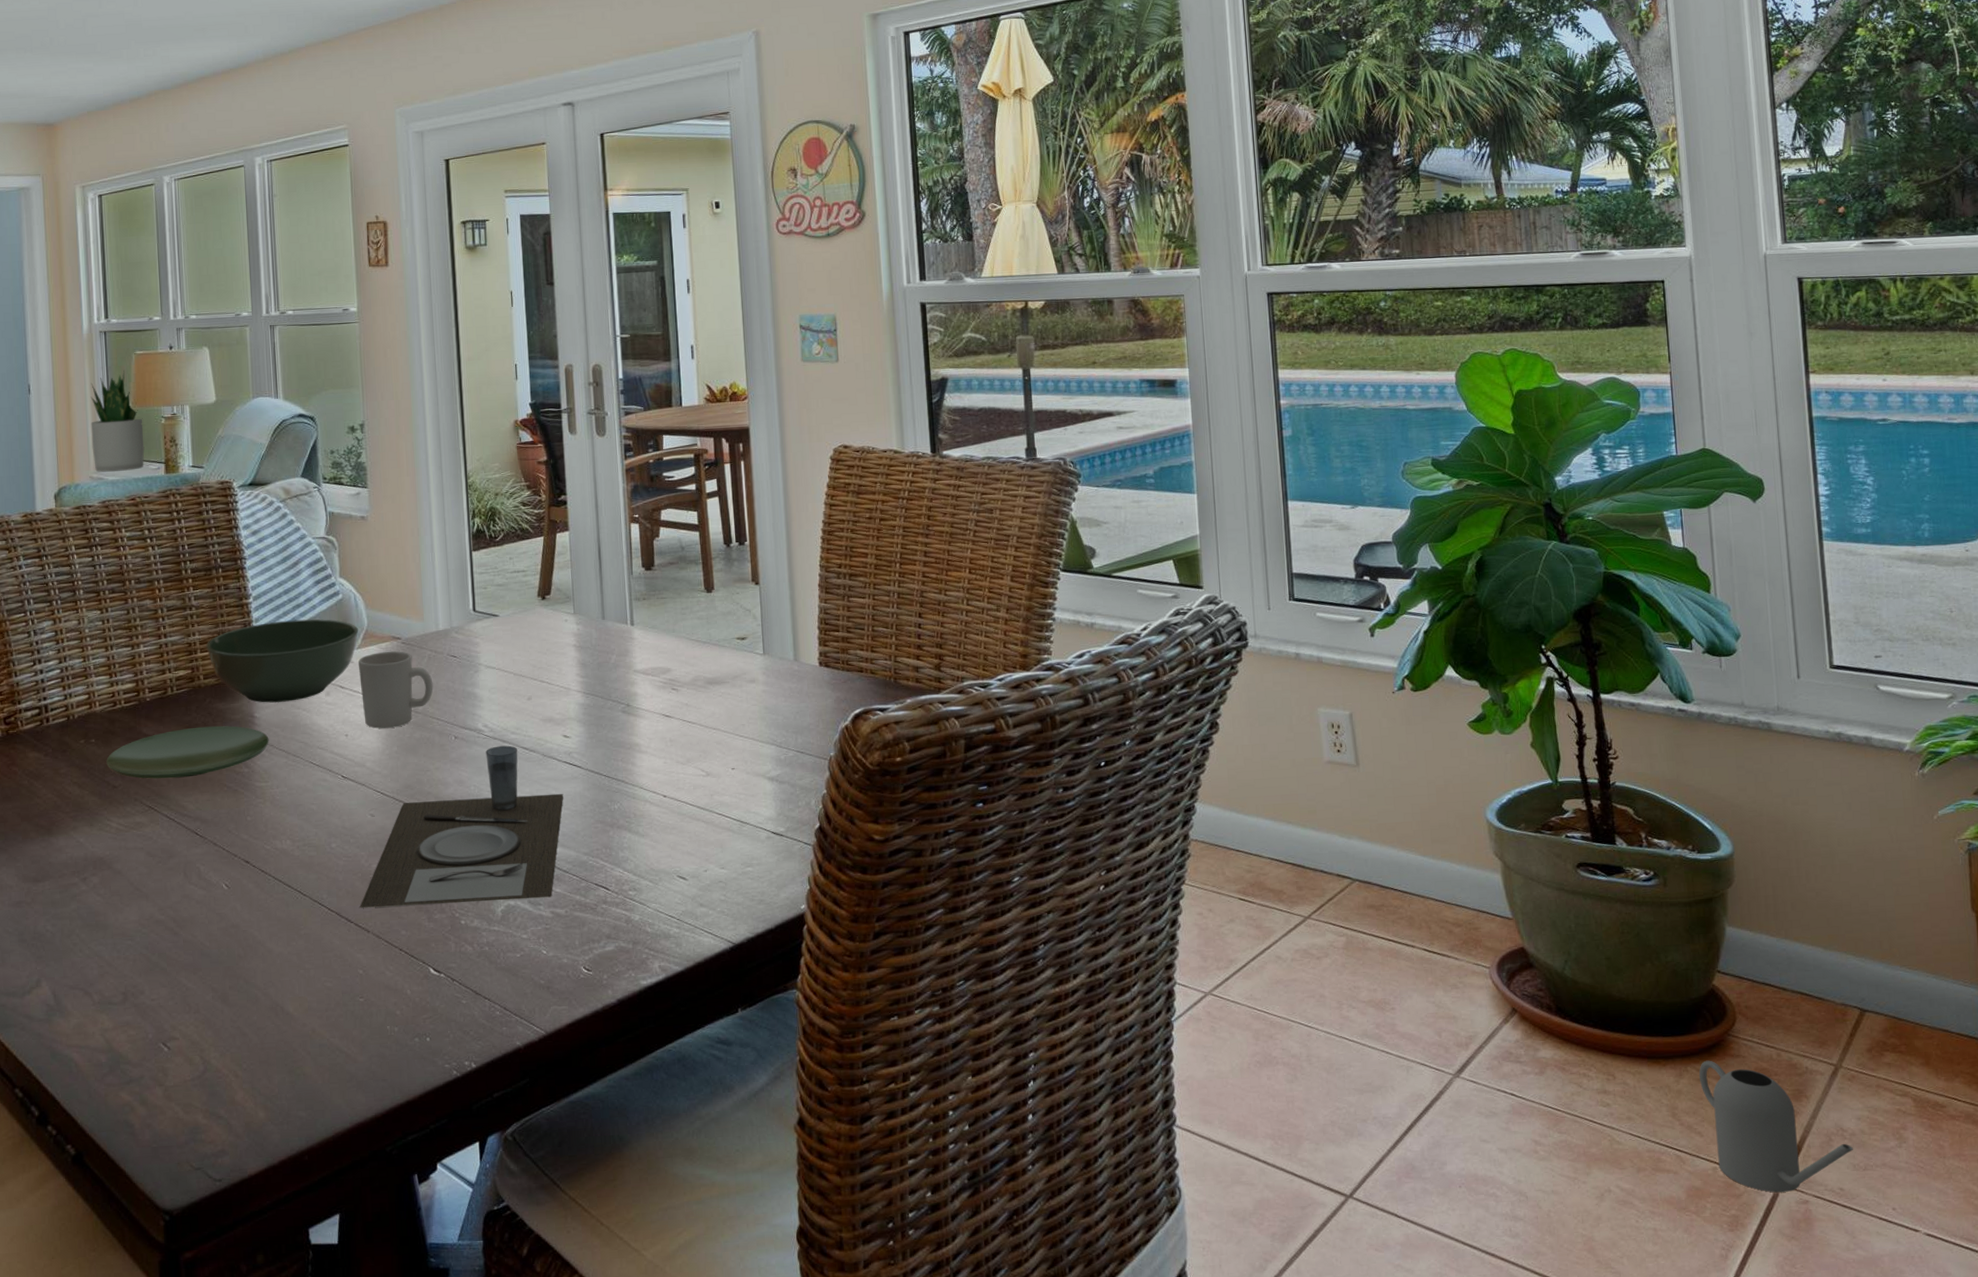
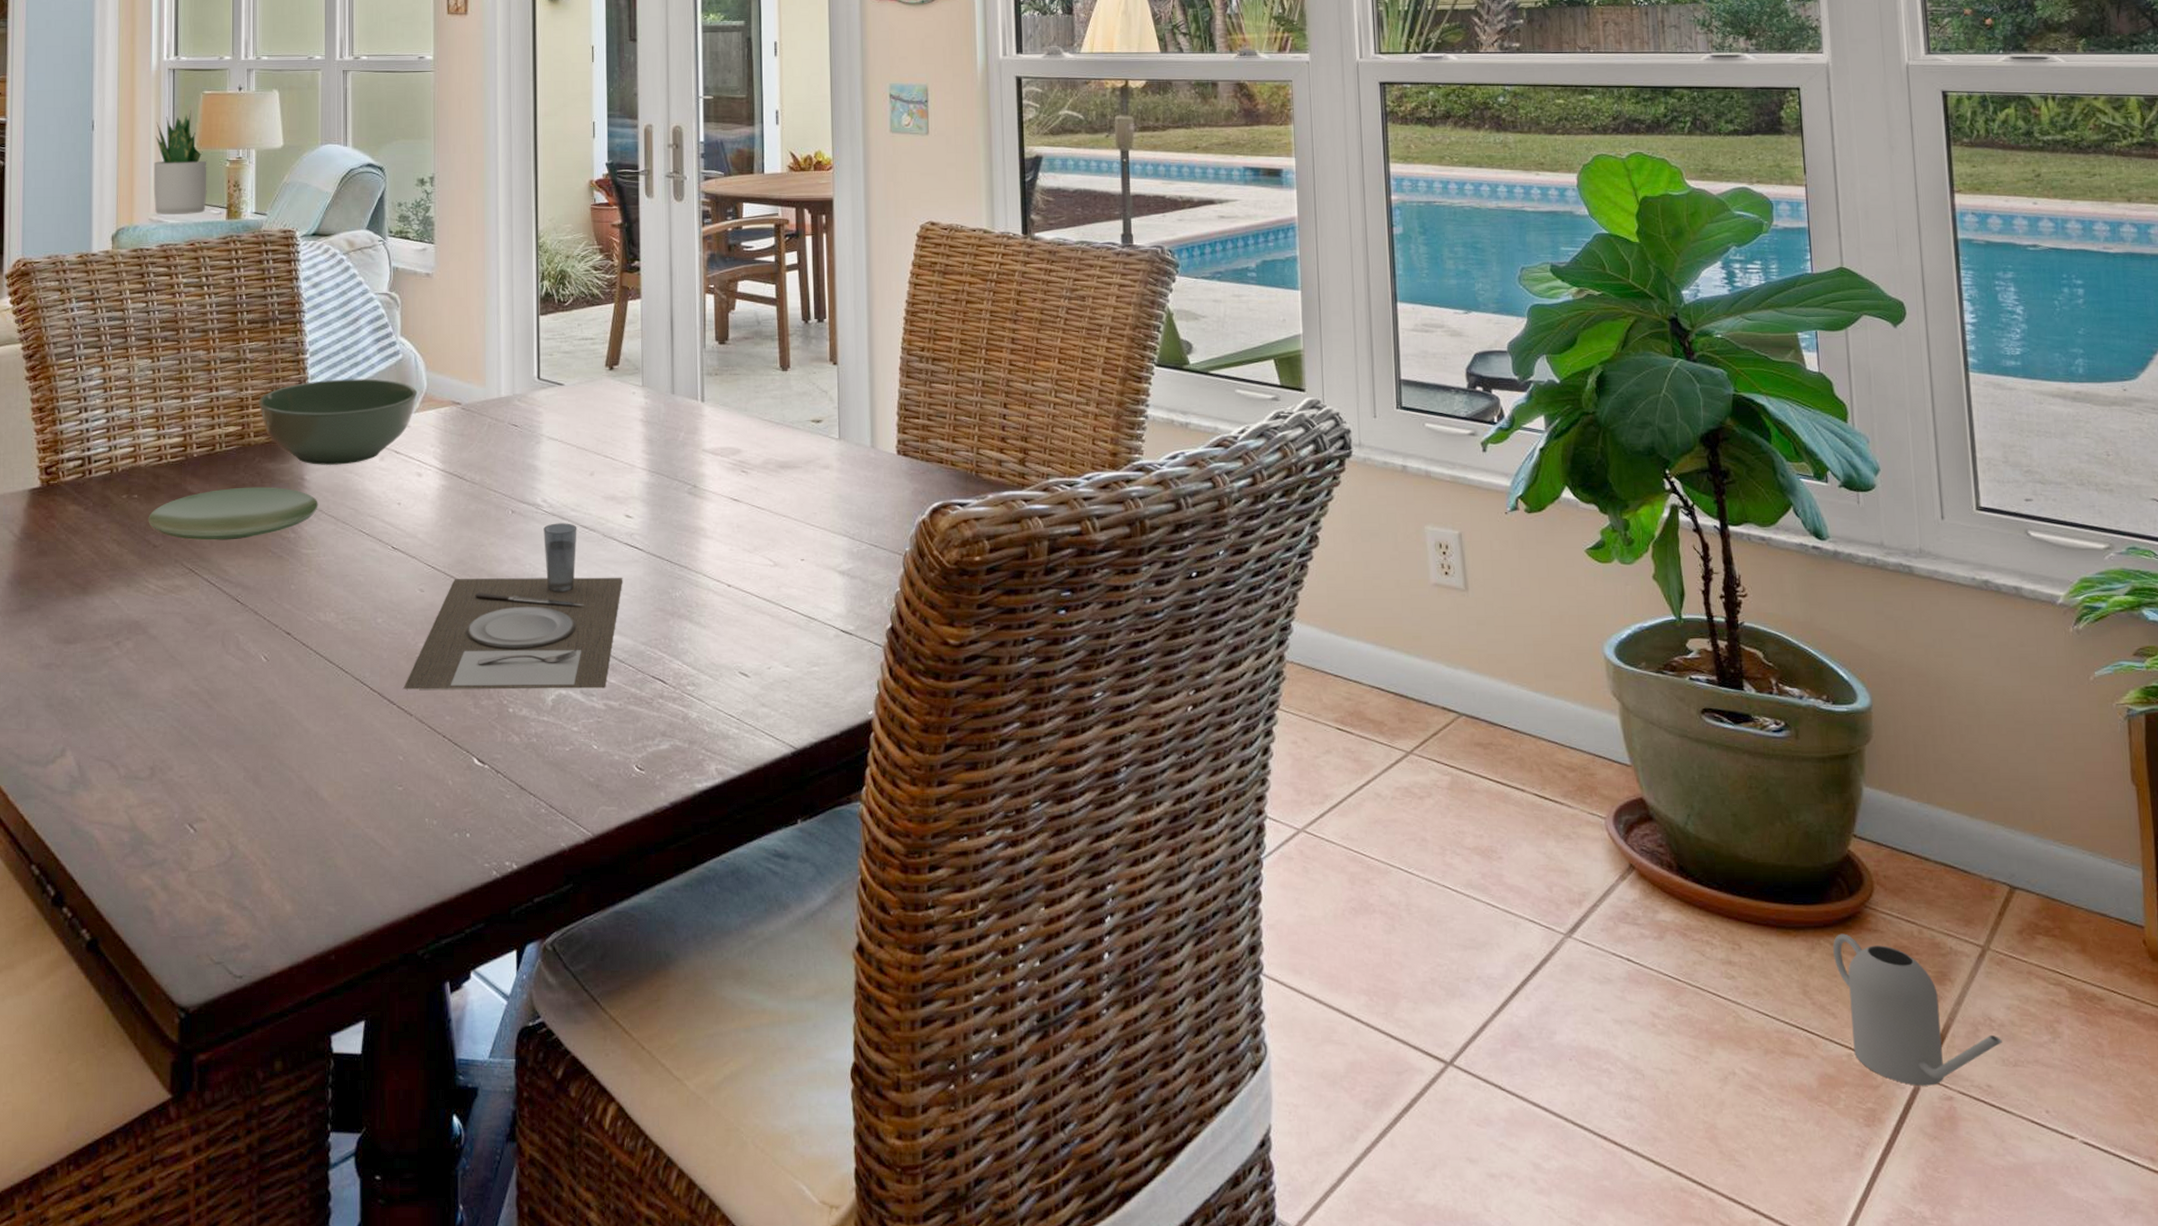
mug: present [358,651,433,729] -> none [416,417,492,498]

